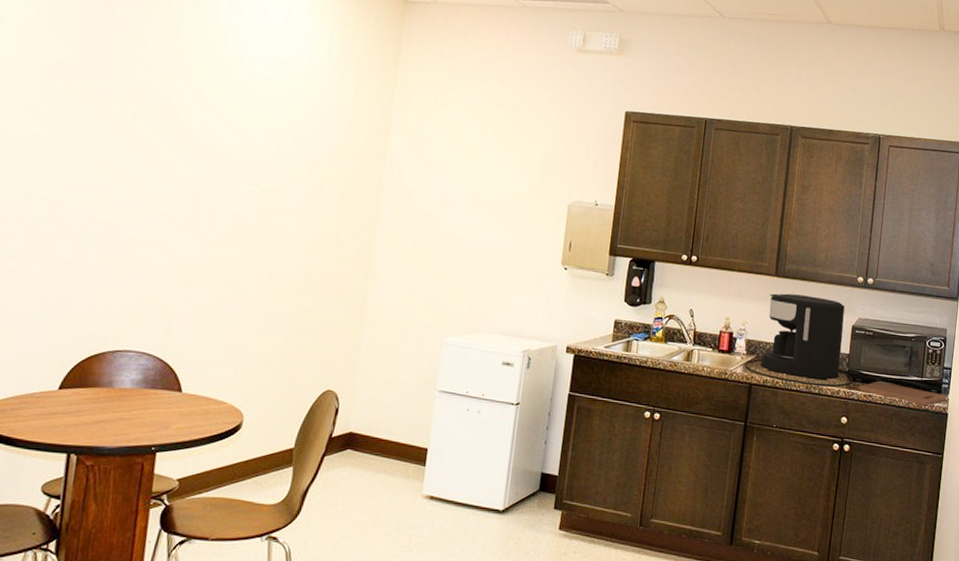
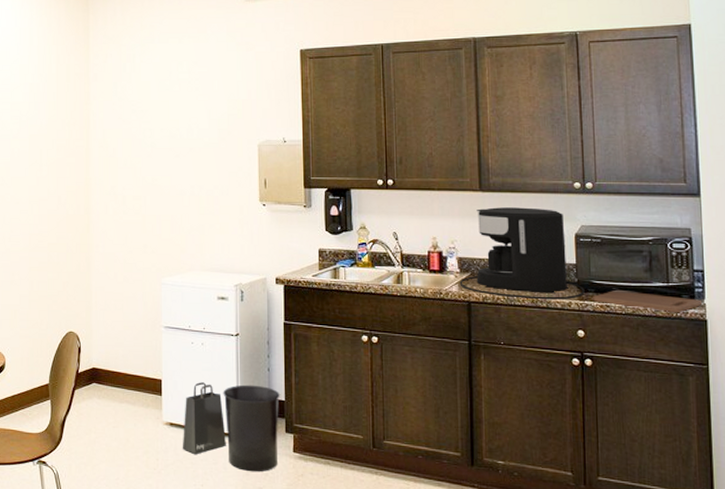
shopping bag: none [440,453,492,532] -> present [182,382,226,455]
waste bin: none [489,457,554,550] -> present [223,384,280,471]

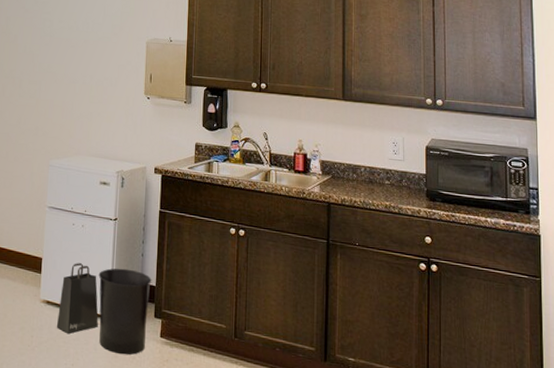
coffee maker: present [459,207,617,300] -> none [321,116,461,207]
cutting board: present [593,289,702,313] -> none [440,200,536,227]

